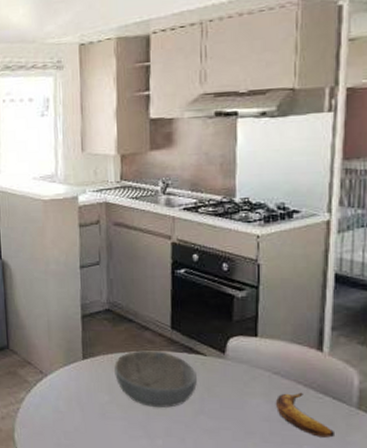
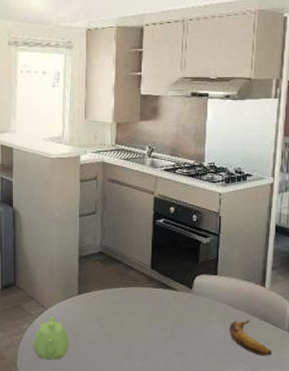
teapot: none [33,384,75,434] -> present [34,316,69,360]
bowl: present [114,349,197,408] -> none [104,286,170,335]

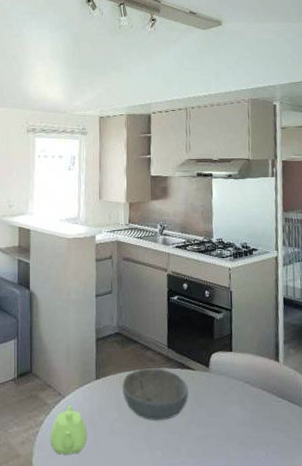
bowl: none [104,286,170,335] -> present [122,367,188,420]
banana: present [230,320,271,356] -> none [248,398,291,436]

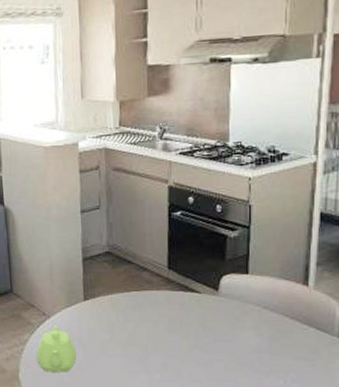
bowl: present [122,367,188,420] -> none [114,289,192,343]

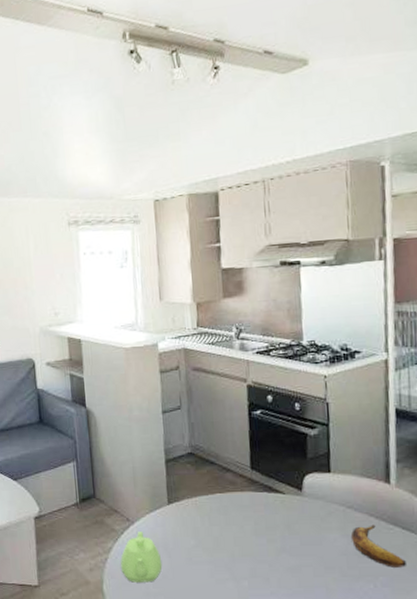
banana: none [265,324,318,365] -> present [351,524,406,567]

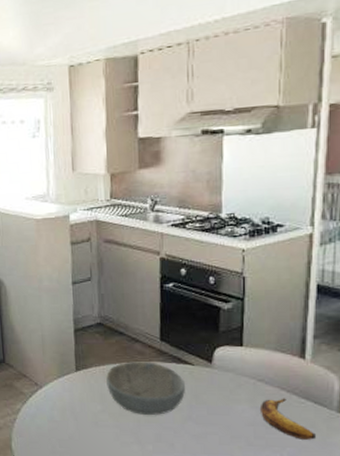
teapot: present [121,532,163,583] -> none [29,395,69,442]
bowl: none [199,490,278,548] -> present [106,360,185,415]

